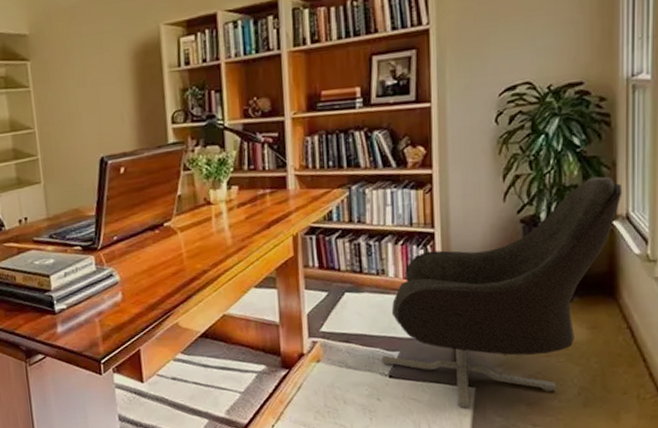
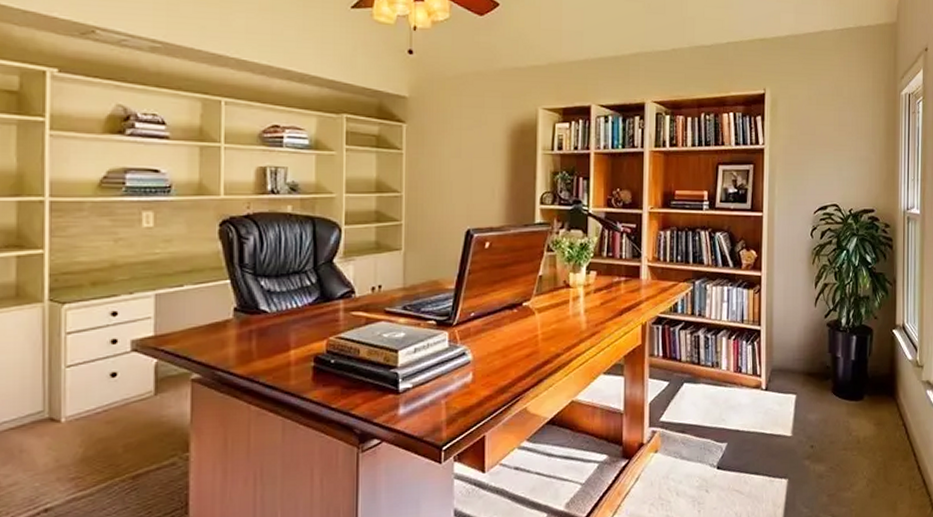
armchair: present [382,176,623,409] -> none [712,291,900,500]

